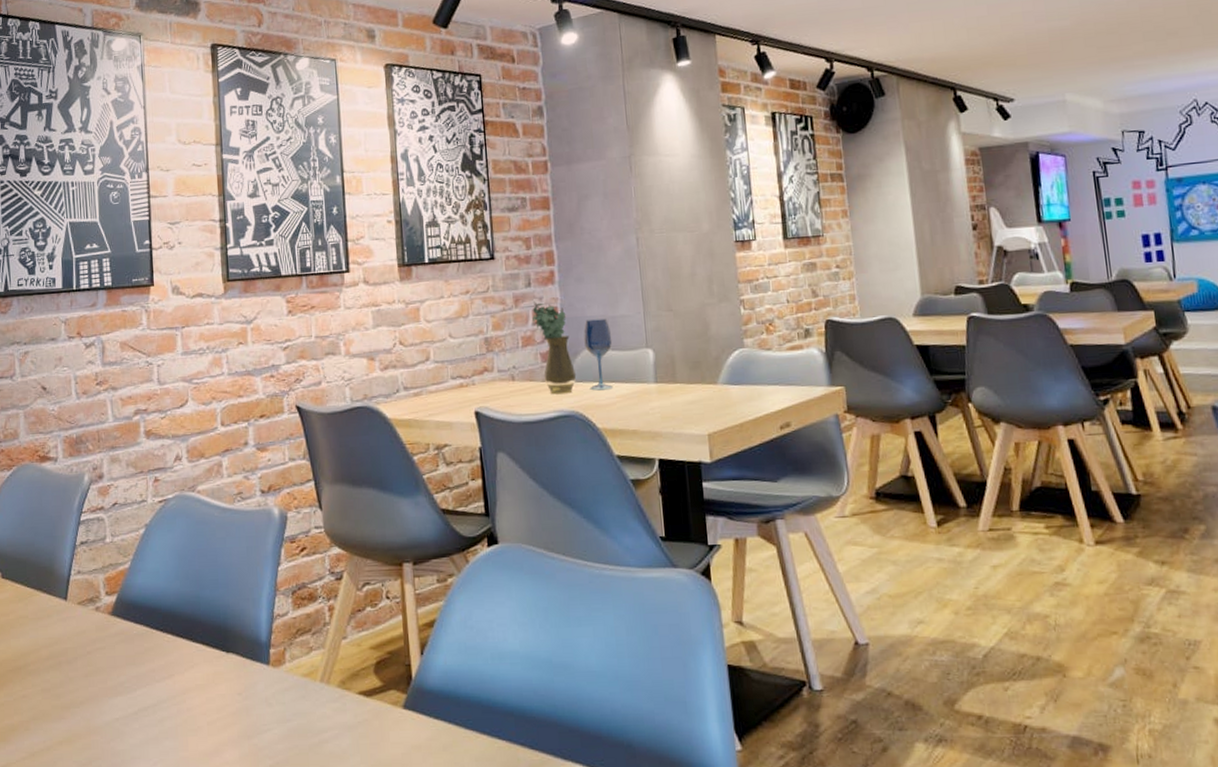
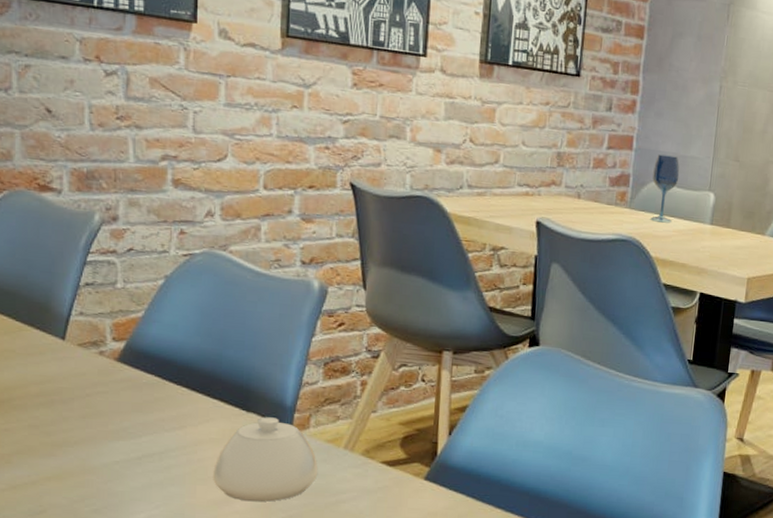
sugar bowl: none [202,656,299,750] -> present [213,417,318,502]
vase: present [532,300,576,395] -> none [607,125,641,220]

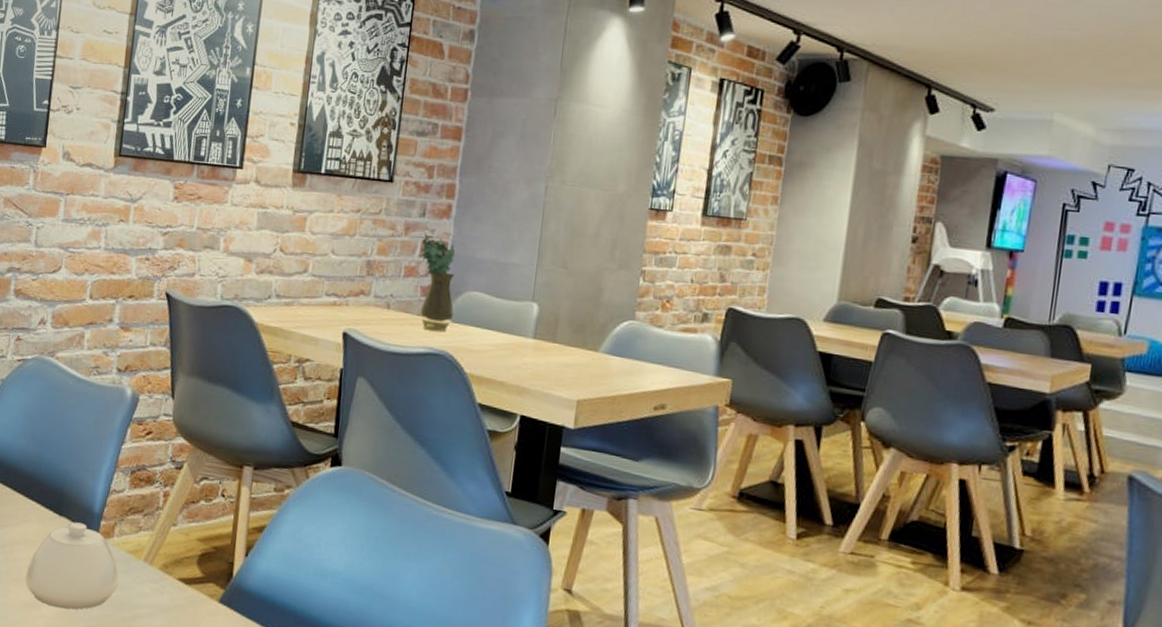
vase: none [607,125,641,220] -> present [419,232,456,333]
wineglass: present [650,154,680,223] -> none [465,261,499,337]

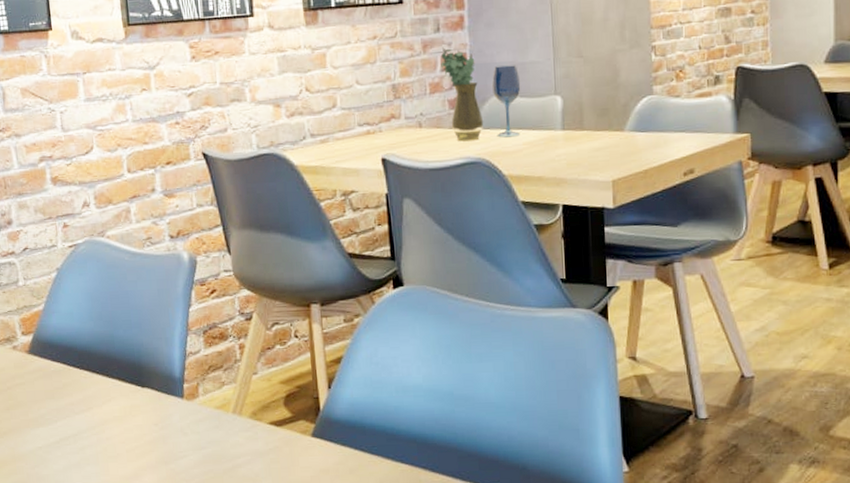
sugar bowl: present [25,522,119,609] -> none [120,390,213,474]
wineglass: none [465,261,499,337] -> present [491,65,521,138]

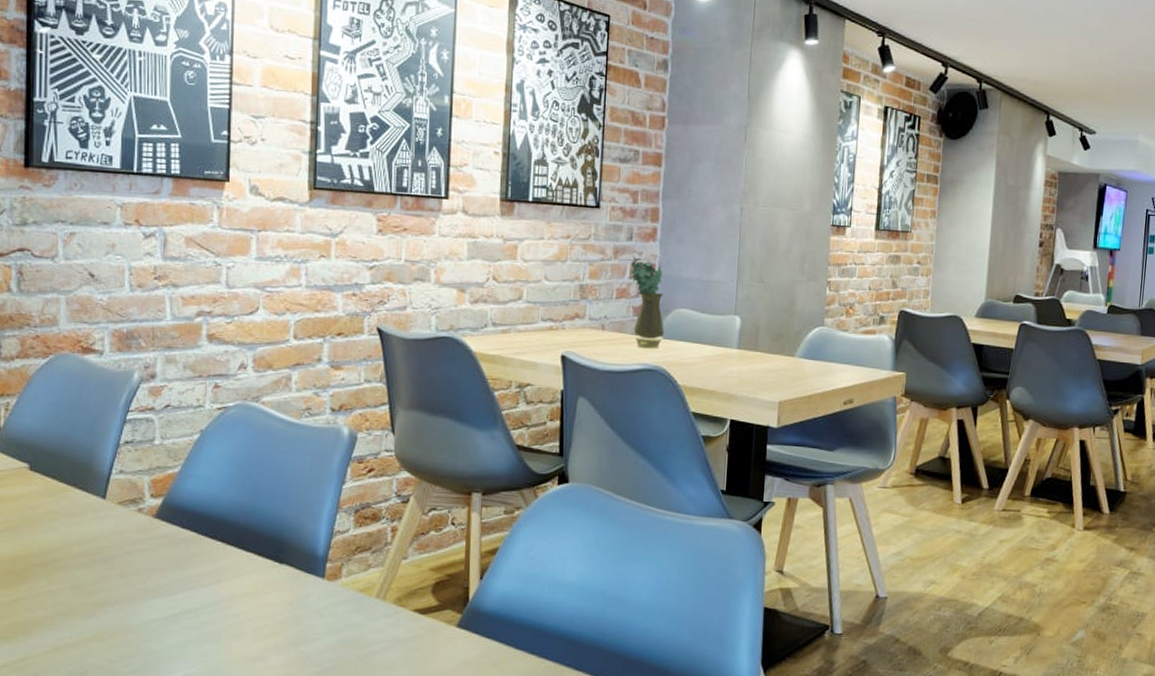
wineglass: present [491,65,521,138] -> none [676,280,704,350]

